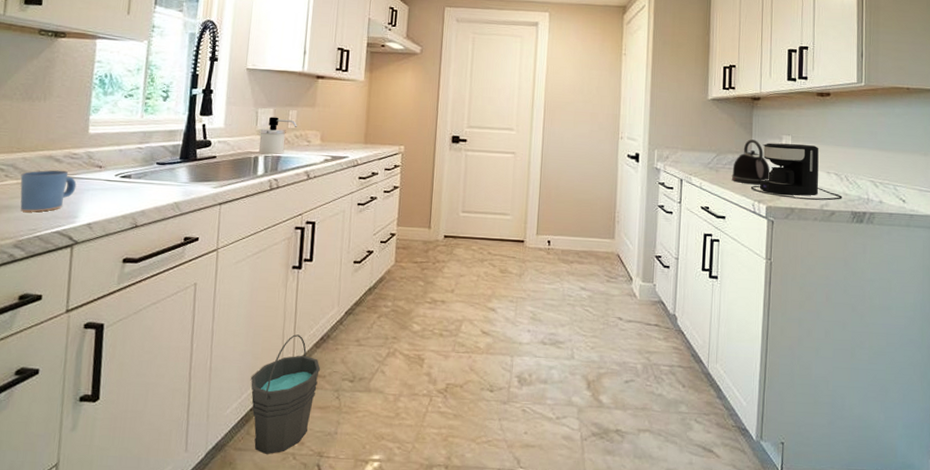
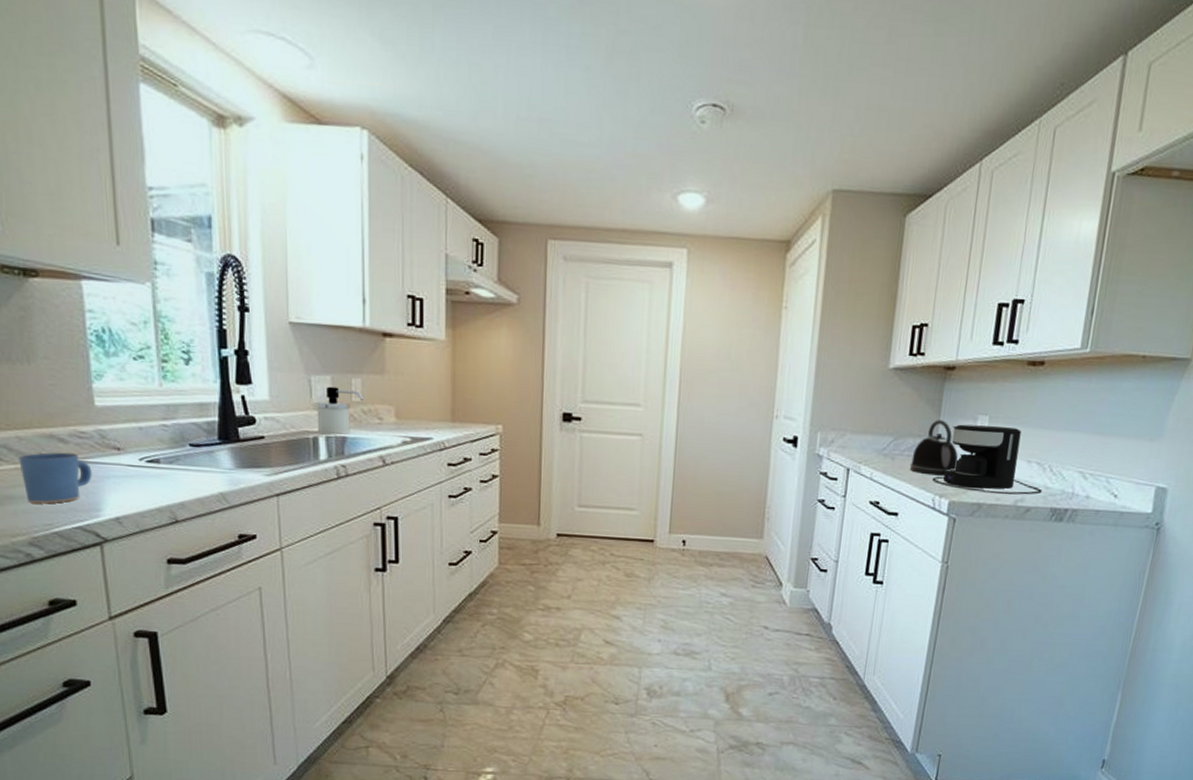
bucket: present [251,334,321,454] -> none [340,644,420,767]

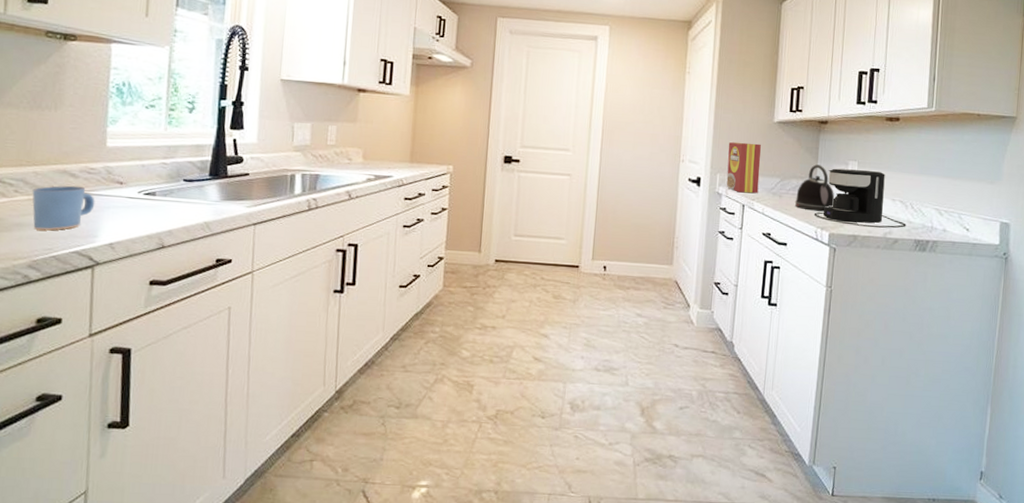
soap dispenser: present [315,386,363,436] -> none [295,132,337,173]
cereal box: none [828,394,872,456] -> present [726,142,761,194]

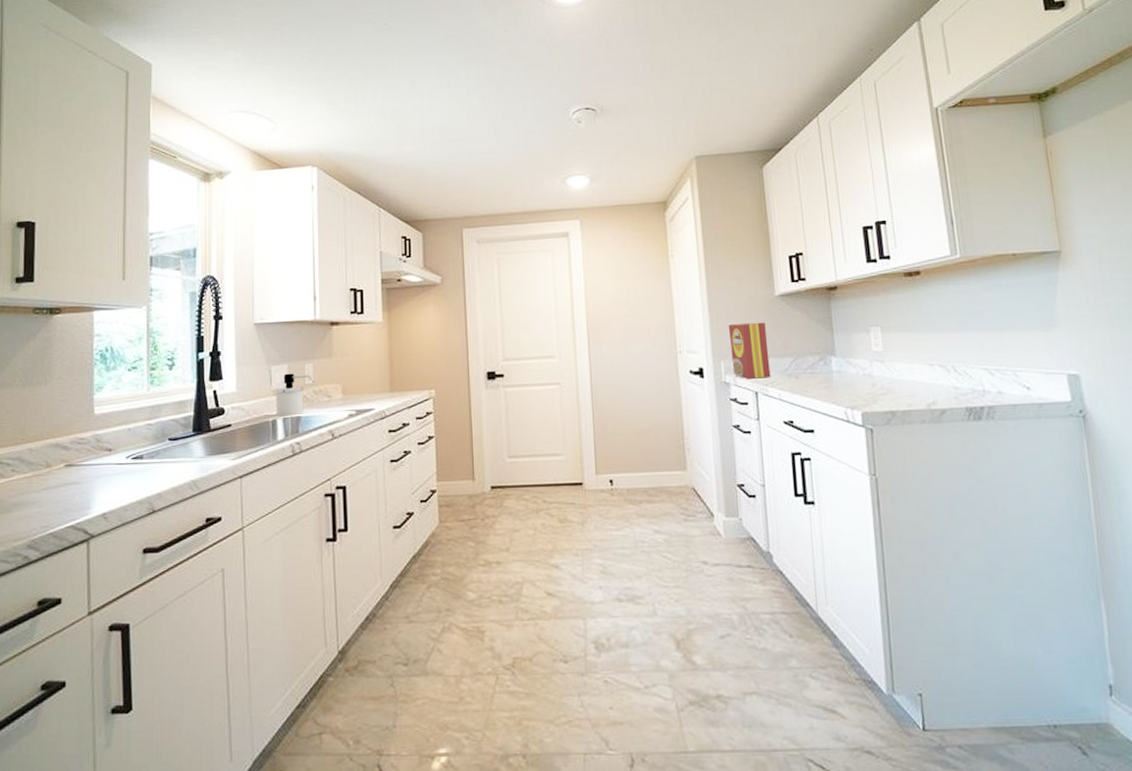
mug: present [32,185,95,231] -> none [28,458,87,508]
soap dispenser: none [295,132,337,173] -> present [274,373,315,417]
kettle: present [794,164,835,212] -> none [814,336,861,389]
coffee maker: present [815,168,906,228] -> none [840,335,952,400]

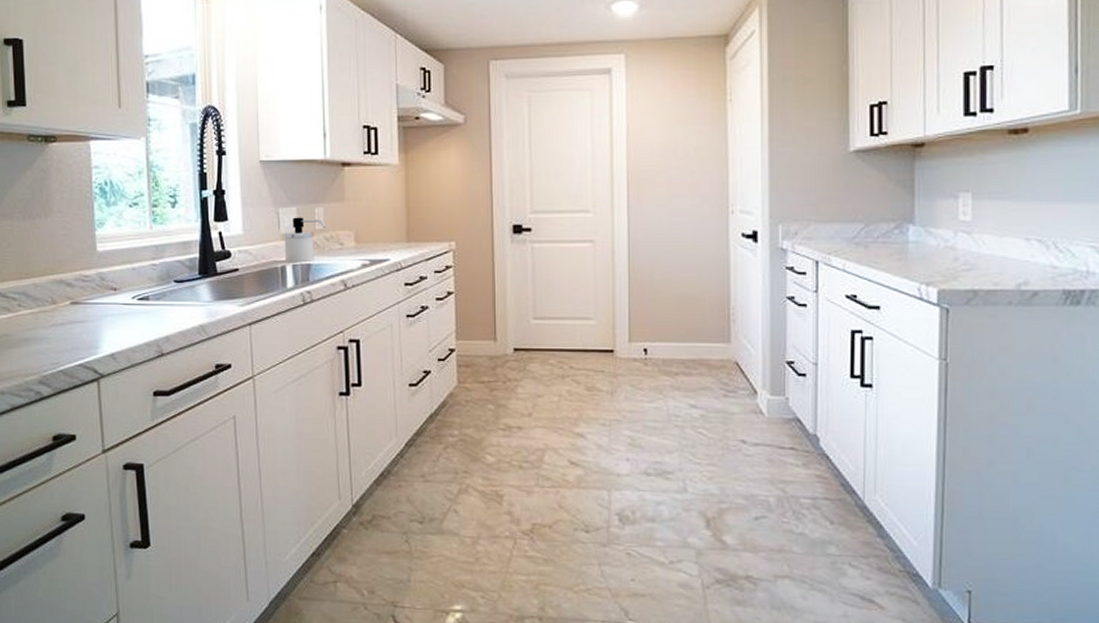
cereal box: present [729,322,771,379] -> none [792,181,836,246]

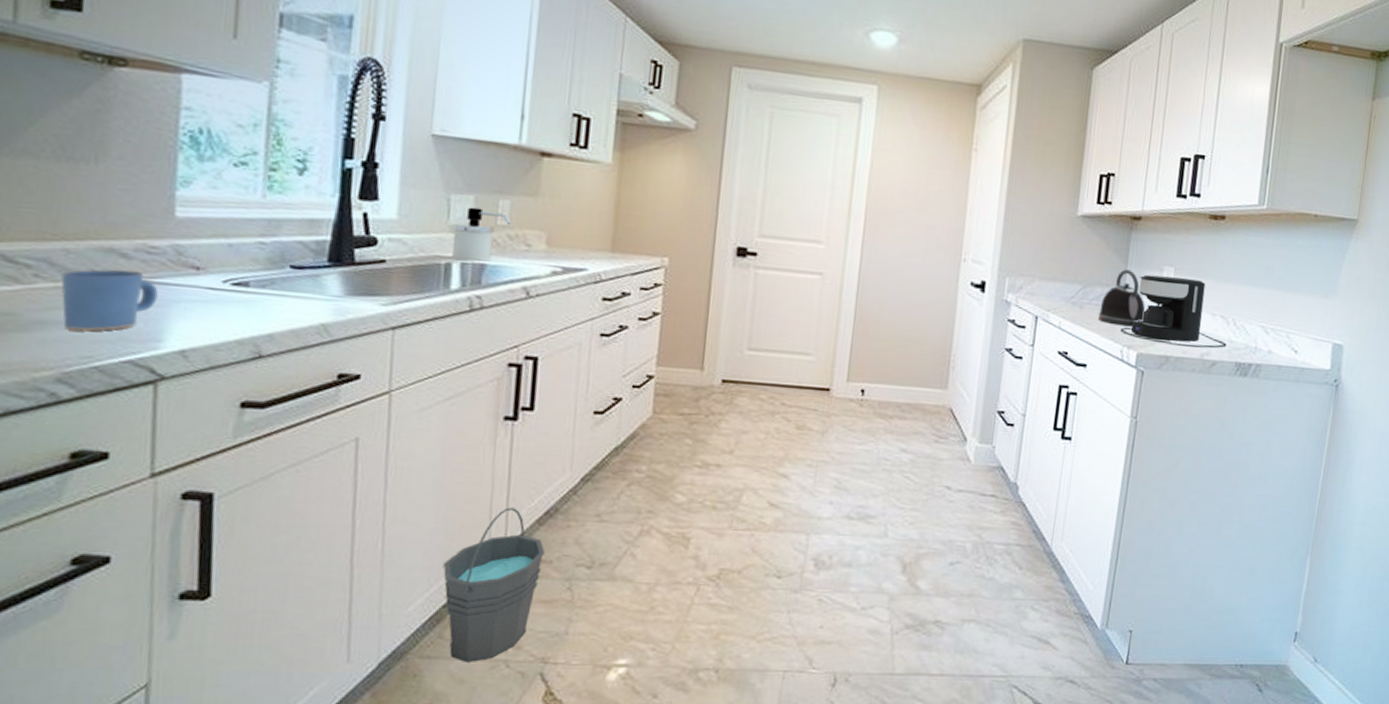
mug: none [34,295,93,344] -> present [61,269,159,332]
bucket: none [308,471,384,604] -> present [443,507,546,662]
kettle: none [886,201,942,262] -> present [1098,269,1146,327]
coffee maker: none [916,203,1049,277] -> present [1121,274,1227,348]

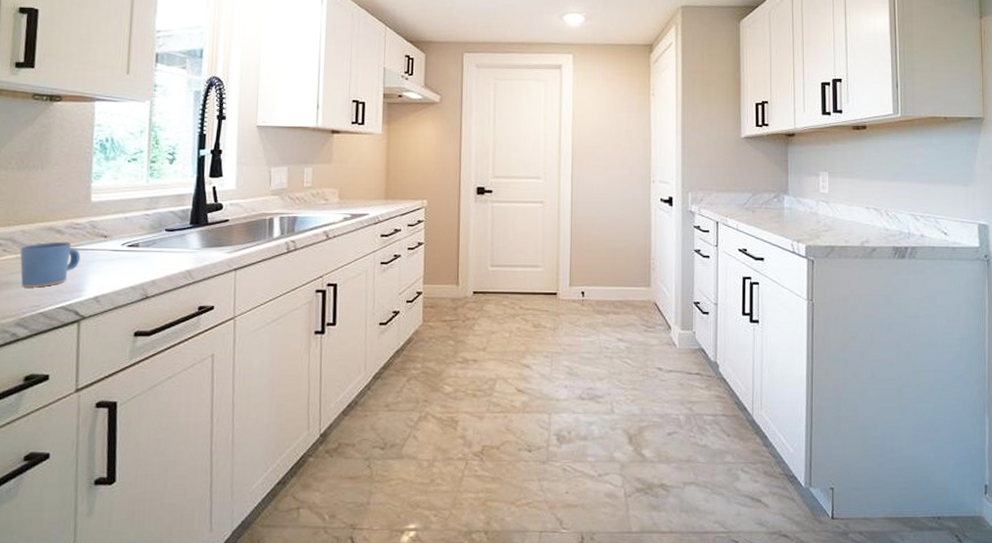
bucket: present [443,507,546,662] -> none [276,403,350,529]
soap dispenser: present [451,207,511,262] -> none [273,175,313,216]
kettle: present [1098,269,1146,327] -> none [768,177,808,224]
coffee maker: present [1121,274,1227,348] -> none [789,180,883,237]

